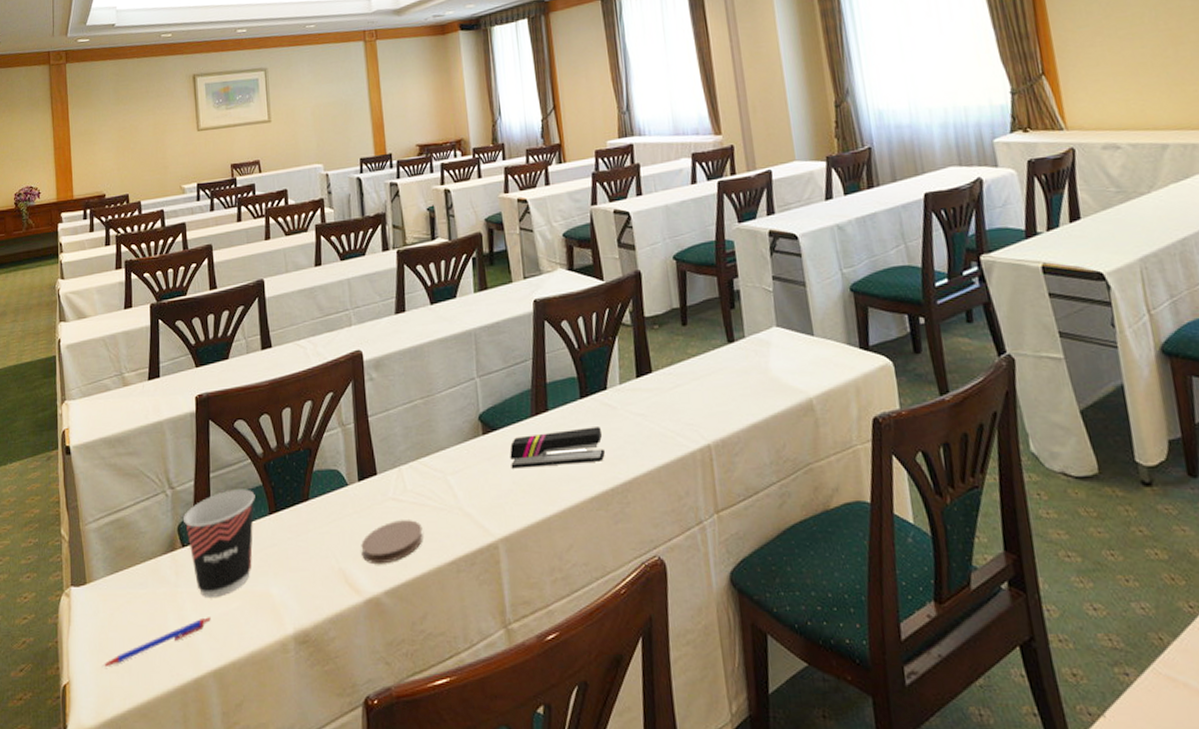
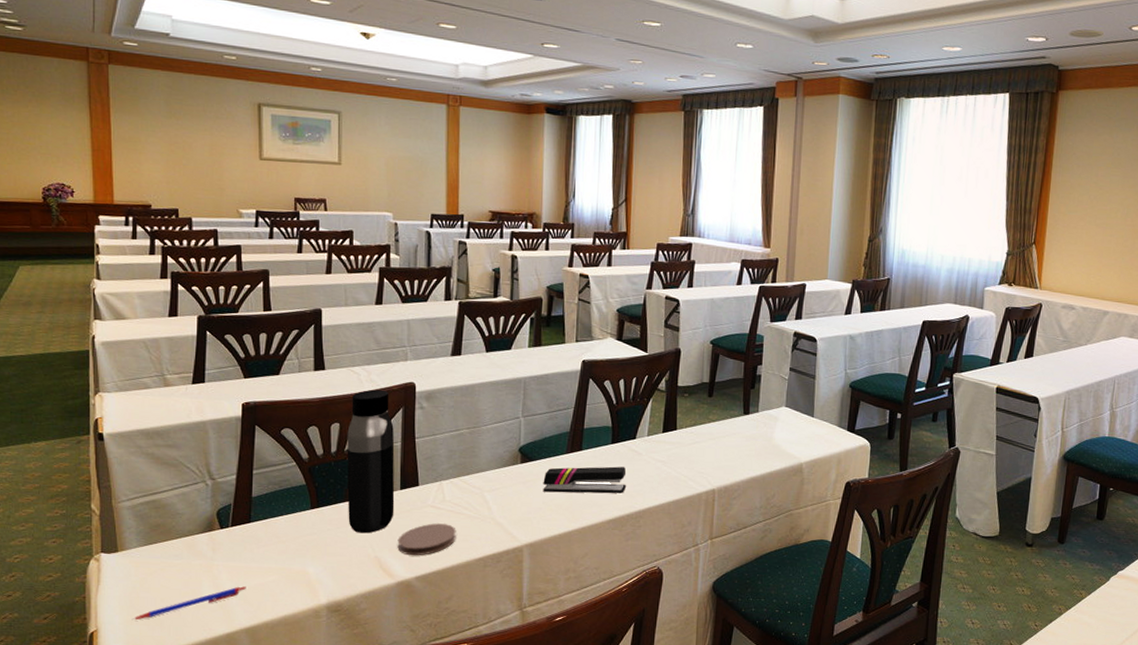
cup: present [184,489,255,597] -> none [223,485,298,571]
water bottle: none [299,363,355,540] -> present [347,389,395,534]

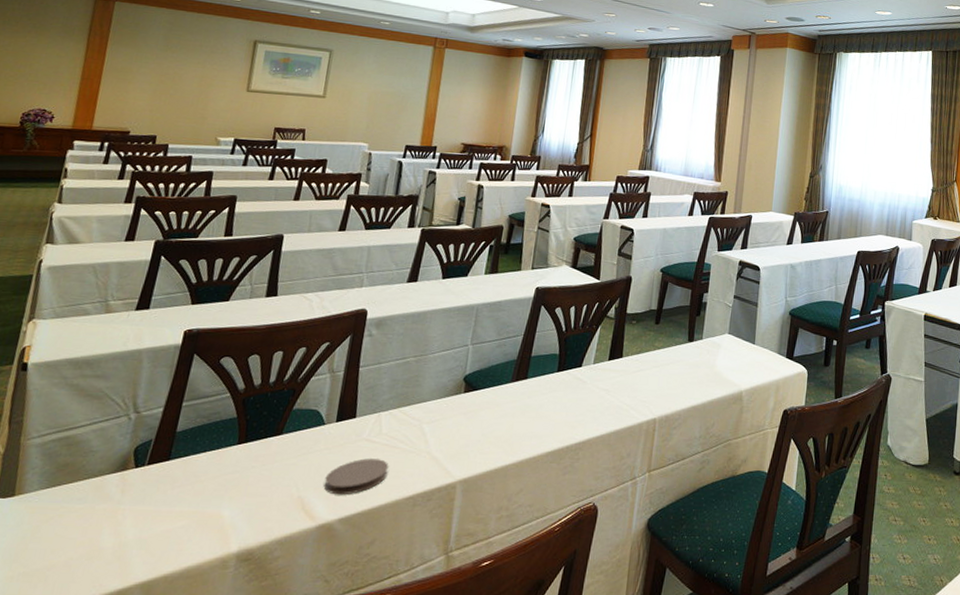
pen: present [132,586,246,621] -> none [12,533,151,577]
water bottle: present [347,389,395,534] -> none [275,316,339,471]
stapler: present [543,466,627,494] -> none [483,395,570,424]

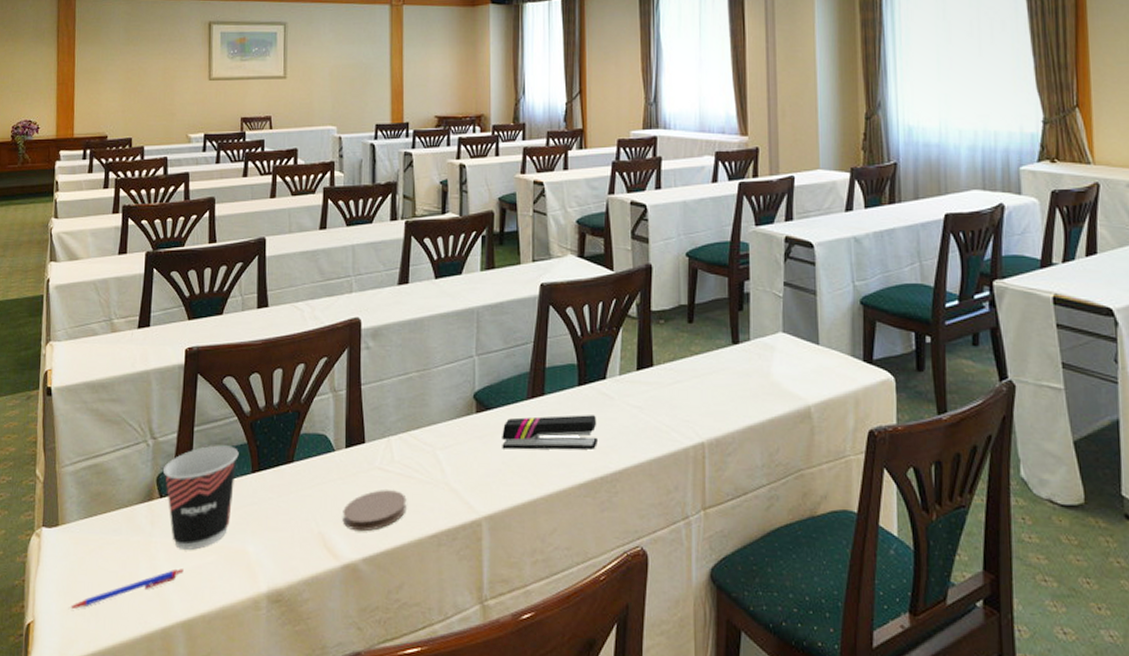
pen: none [12,533,151,577] -> present [68,569,184,610]
cup: none [142,419,227,515] -> present [163,445,239,550]
stapler: none [483,395,570,424] -> present [502,415,597,450]

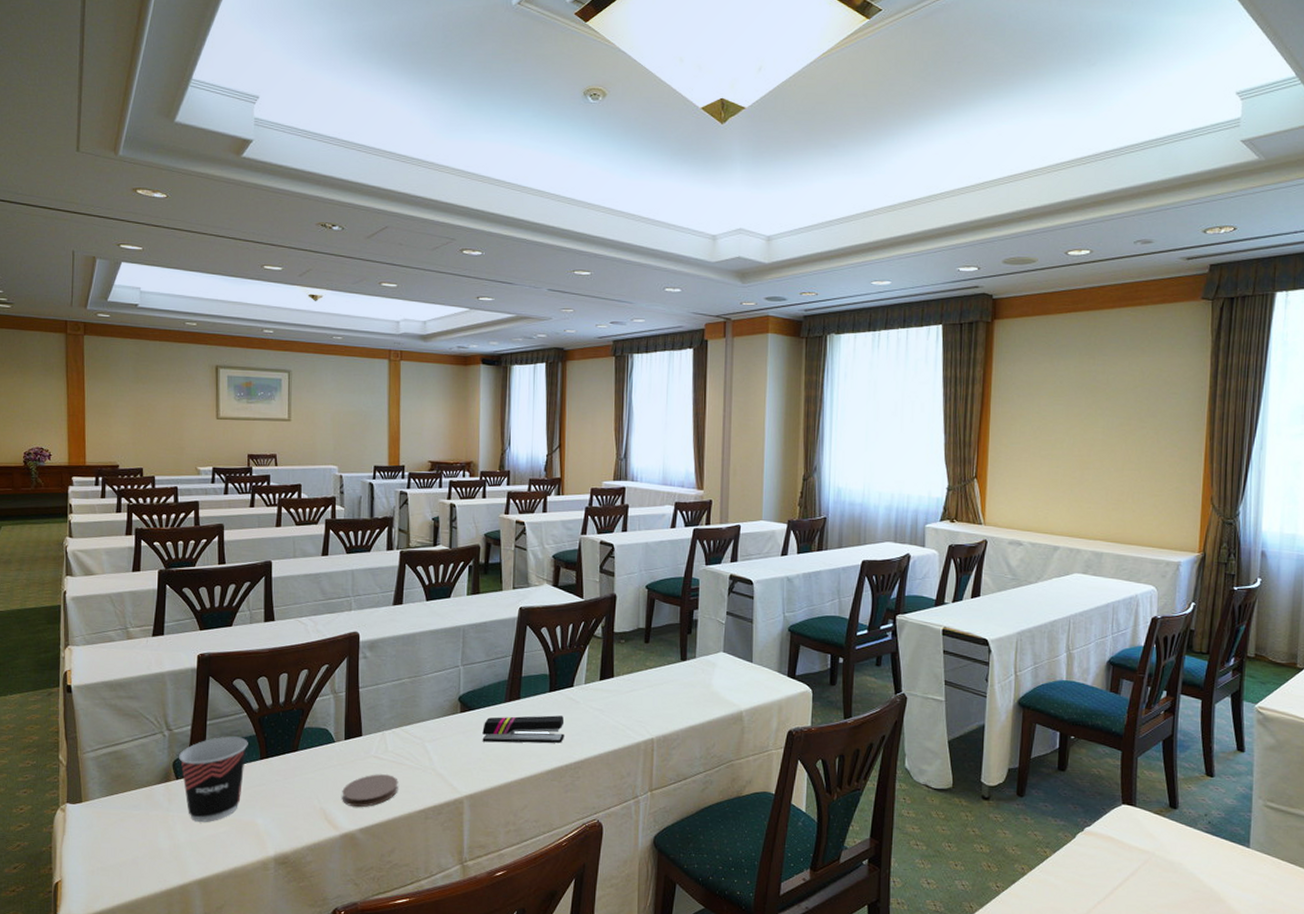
pen: present [68,569,184,610] -> none [93,837,199,871]

